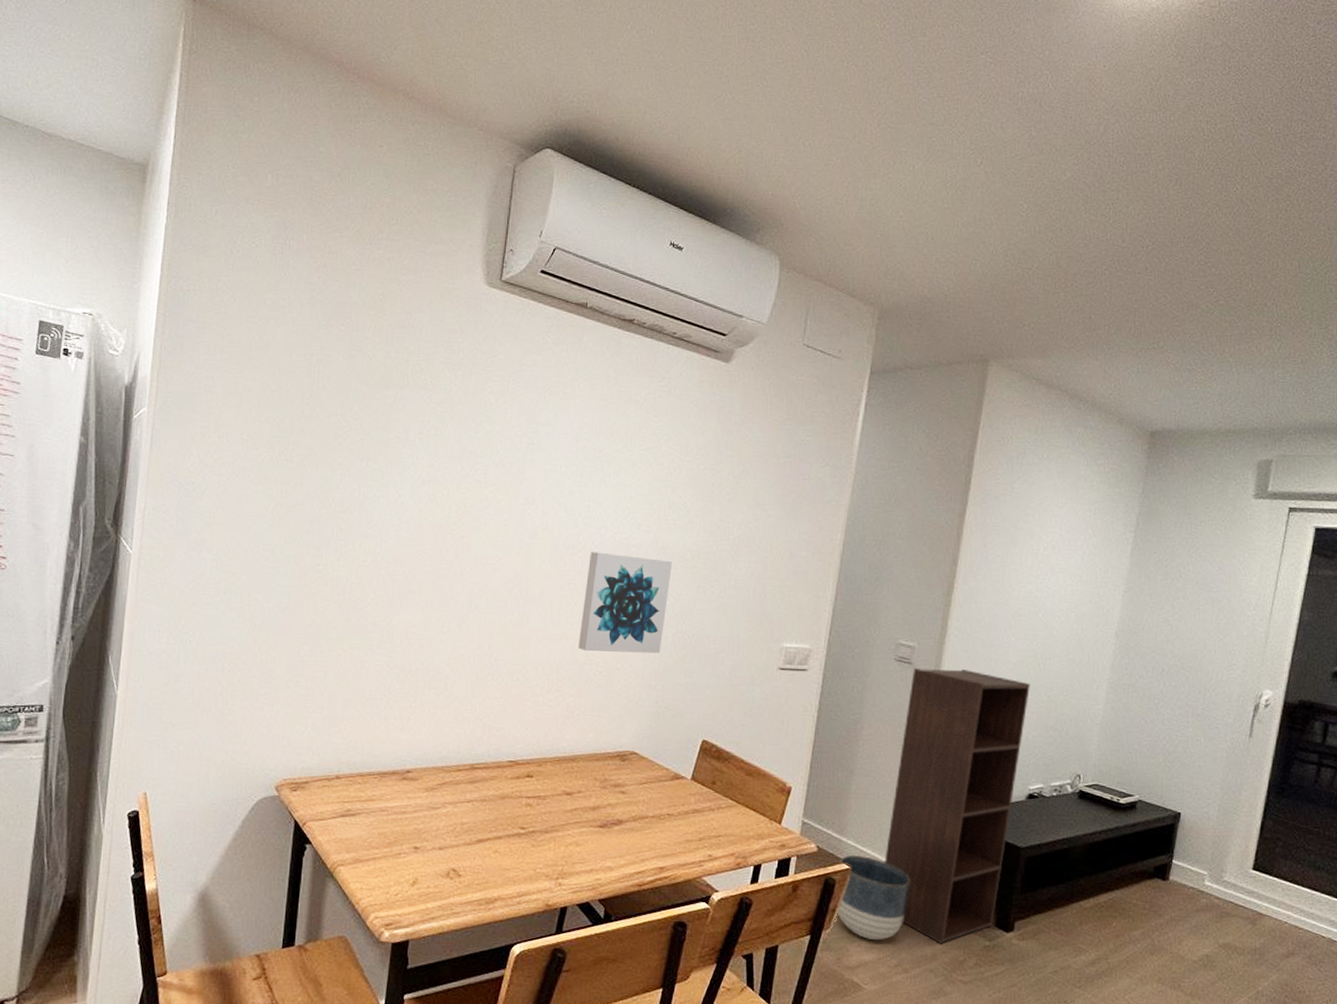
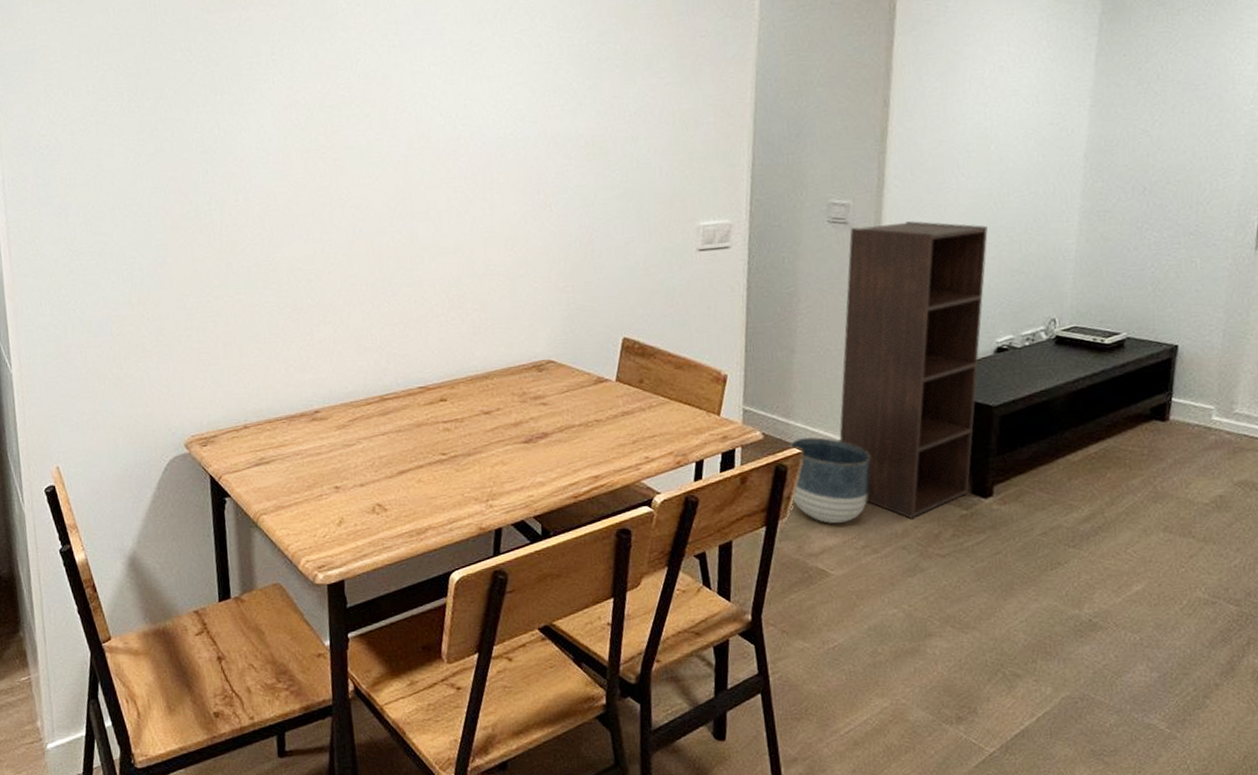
wall art: present [578,551,672,654] -> none [474,150,566,262]

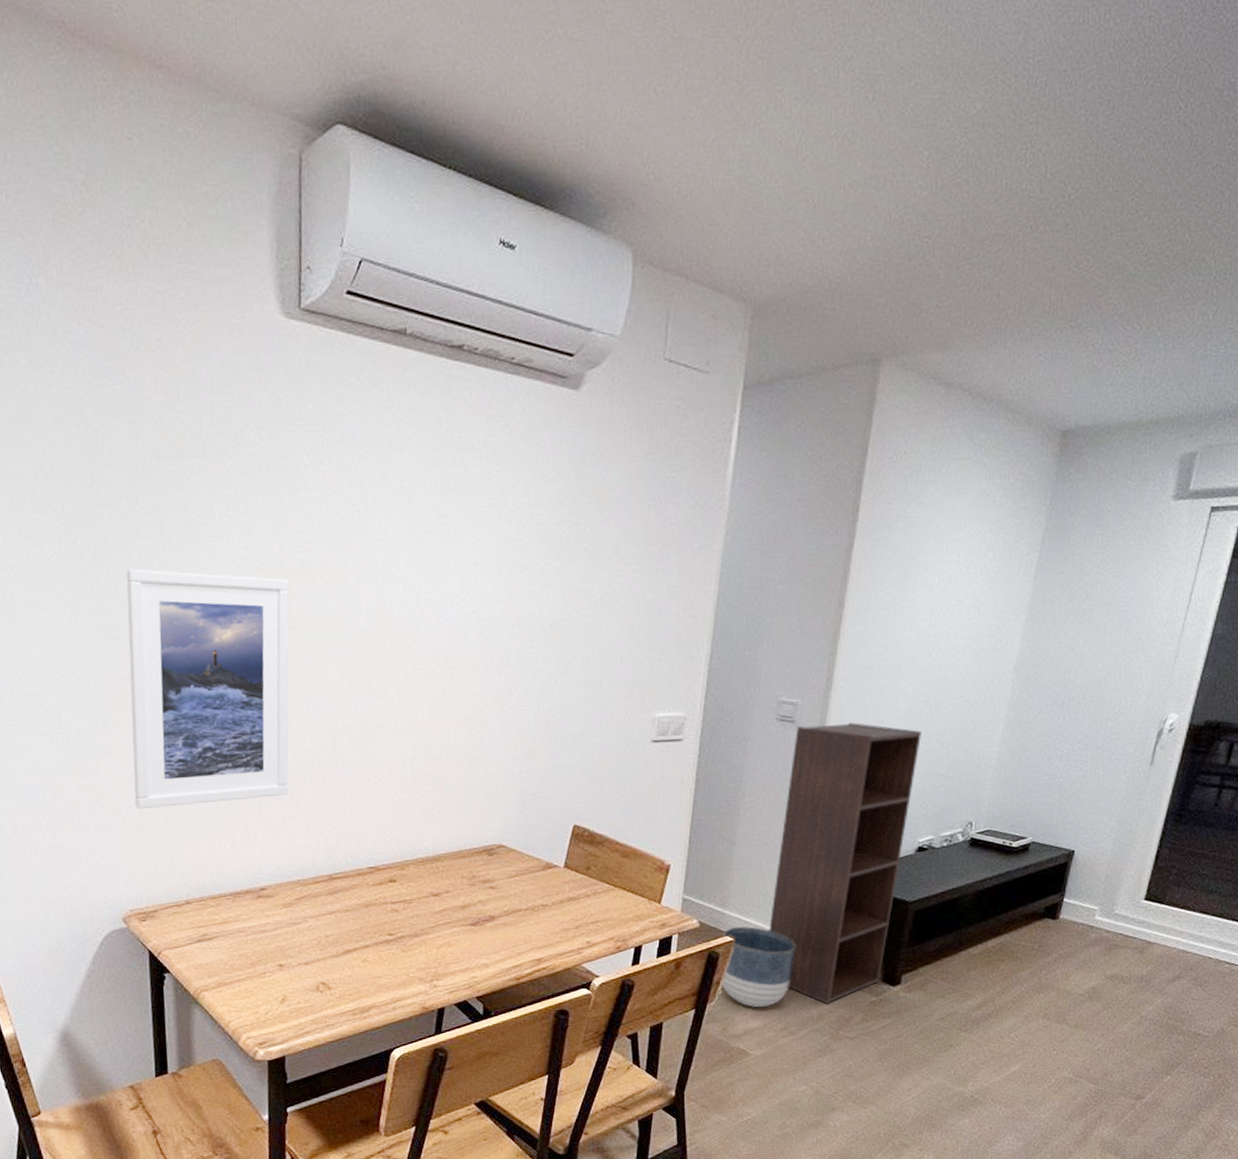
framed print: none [182,113,338,339] -> present [126,568,290,810]

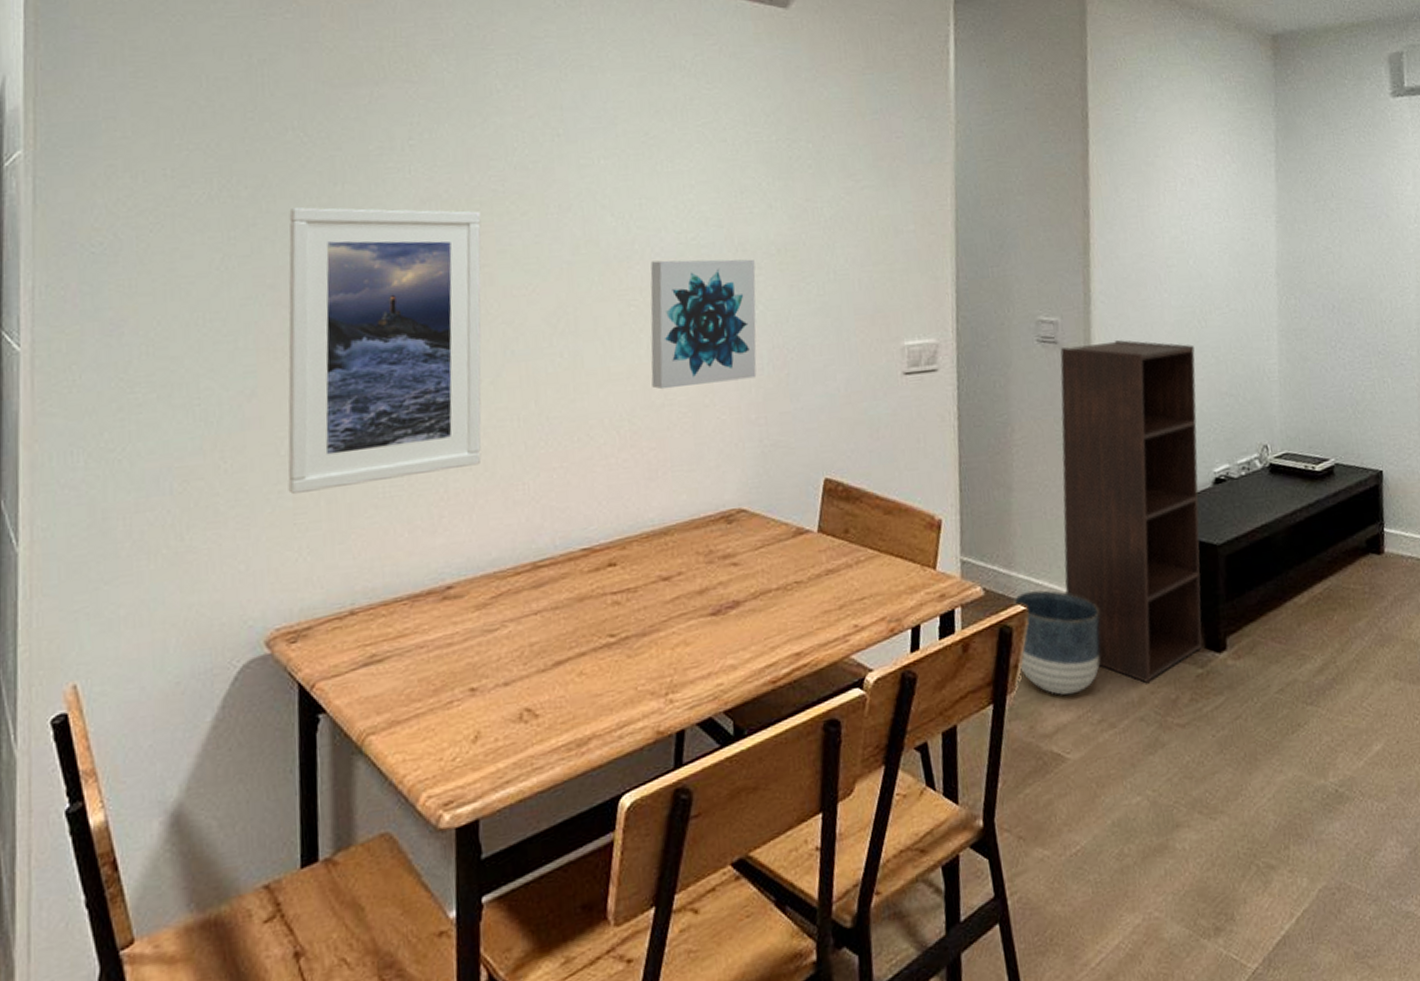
wall art: none [432,630,529,743] -> present [650,259,757,390]

